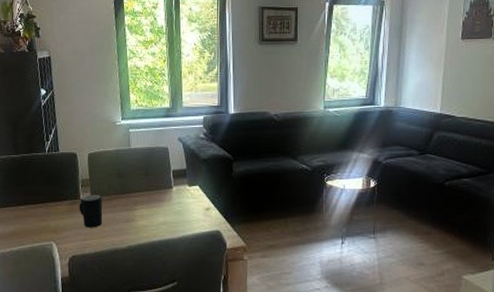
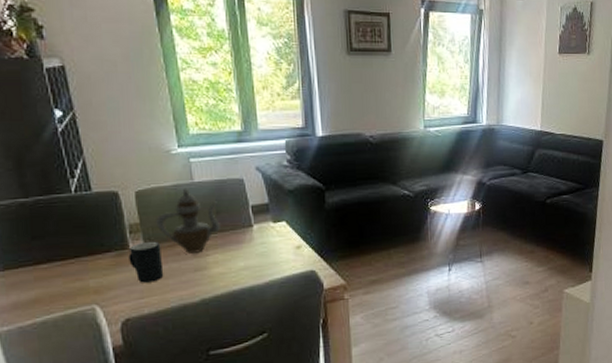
teapot: none [101,153,147,207] -> present [156,188,220,254]

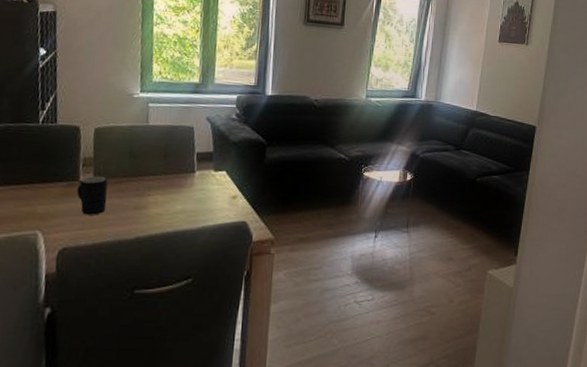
teapot: present [156,188,220,254] -> none [108,129,167,192]

